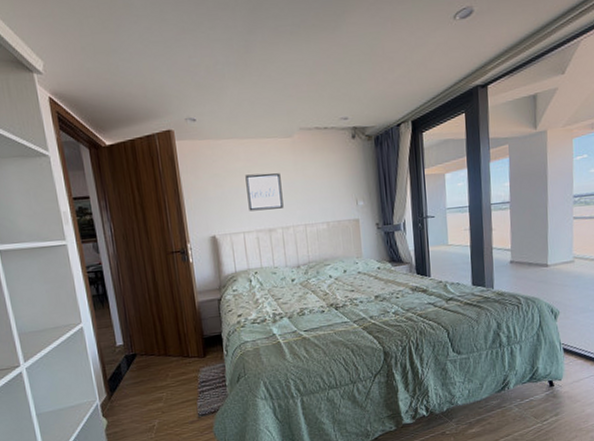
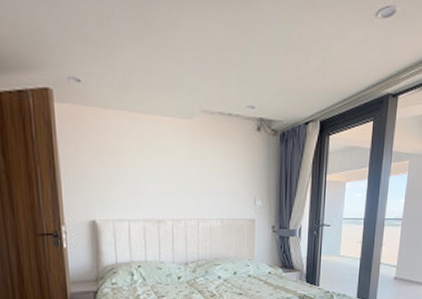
wall art: present [245,173,284,211] -> none [135,155,176,198]

